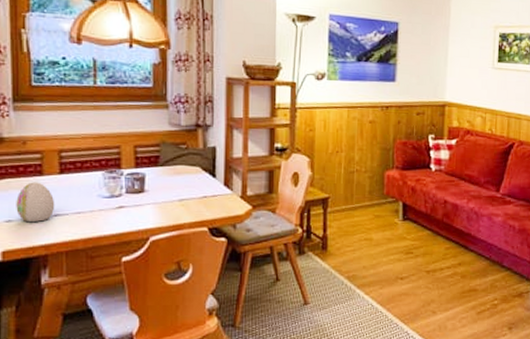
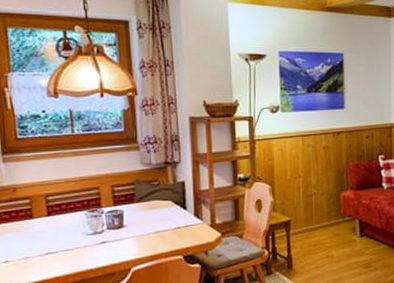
decorative egg: present [16,182,55,222] -> none [11,225,46,261]

